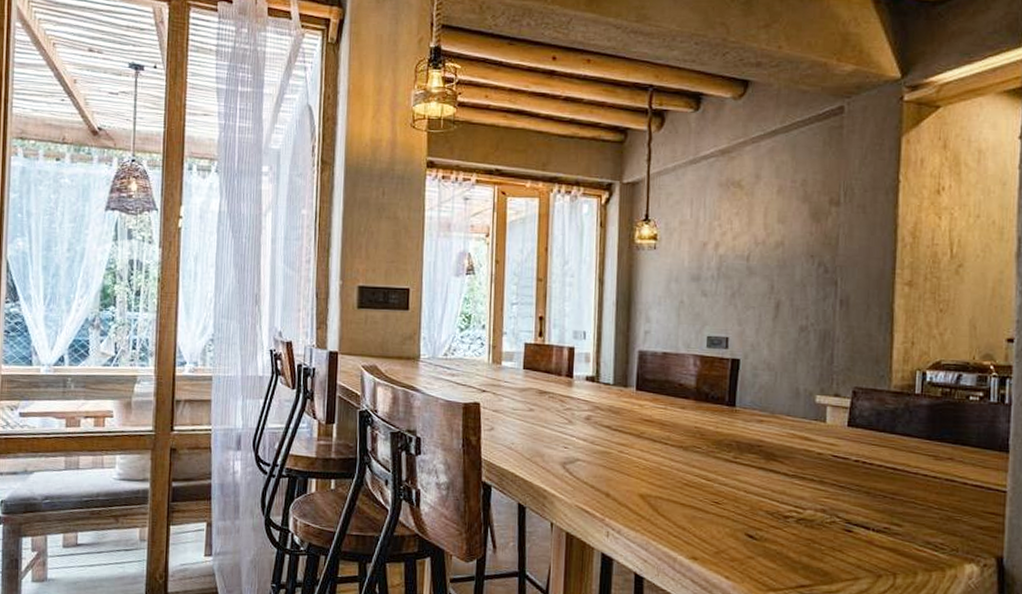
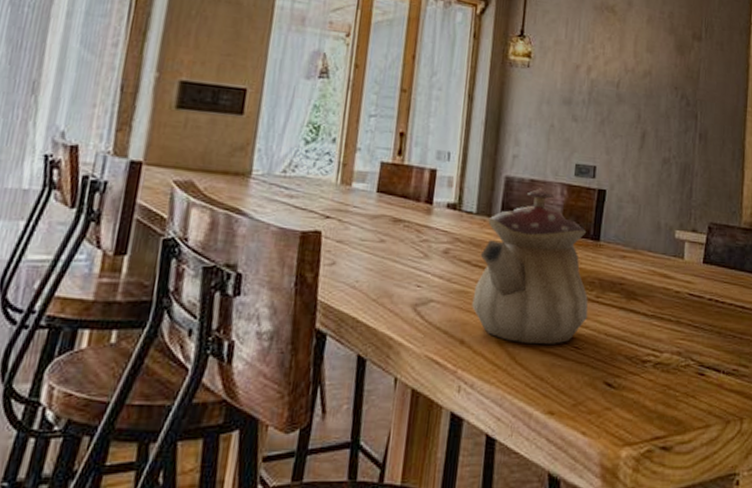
teapot: none [614,360,727,499] -> present [472,188,589,344]

